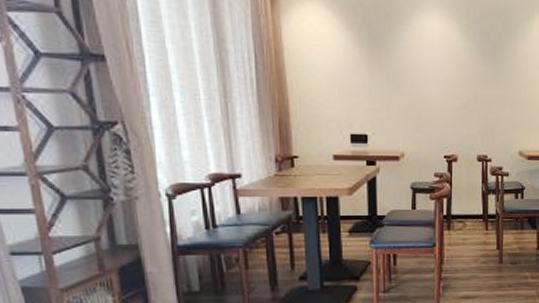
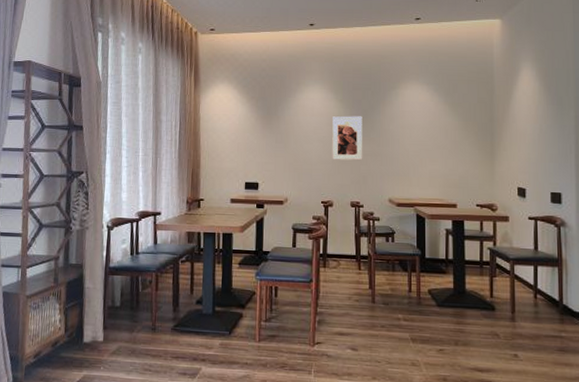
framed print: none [456,52,492,107] -> present [332,116,363,161]

